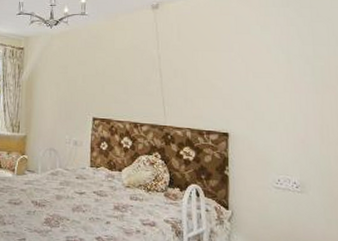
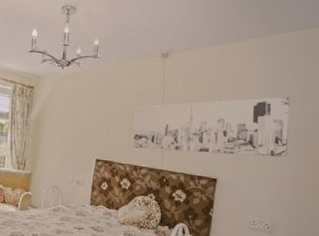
wall art: none [130,39,307,106] -> present [133,97,290,158]

